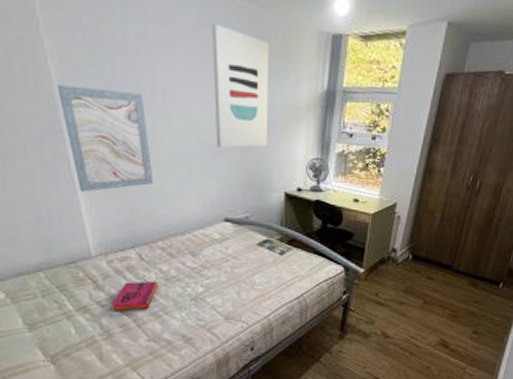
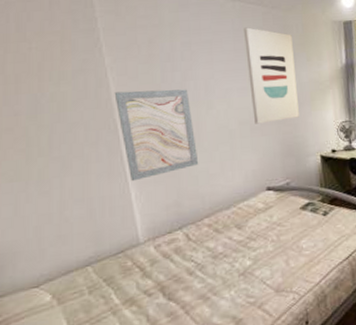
hardback book: present [112,281,159,311] -> none [159,260,206,299]

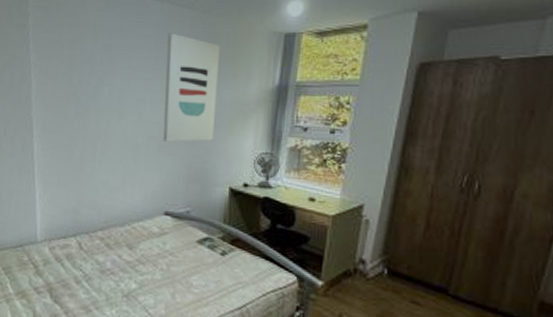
wall art: present [114,89,199,182] -> none [34,90,102,181]

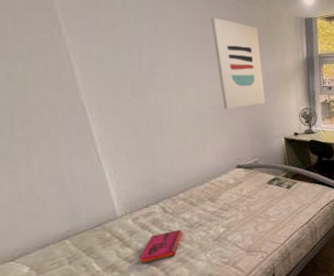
hardback book: none [47,270,93,301] -> present [139,229,183,264]

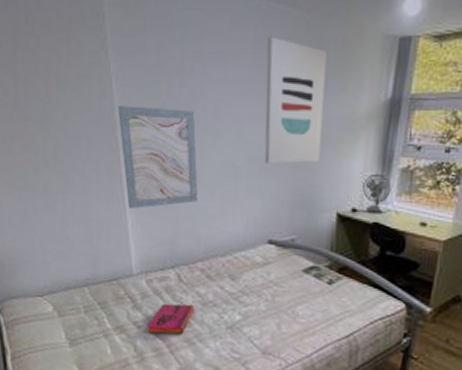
wall art: none [79,74,172,161] -> present [118,106,199,209]

